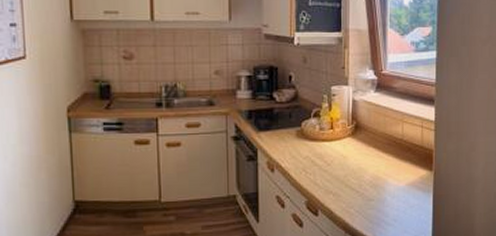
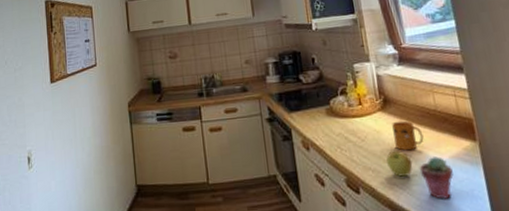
apple: none [348,176,372,201] -> present [386,150,413,177]
mug: none [359,147,386,177] -> present [392,120,424,151]
potted succulent: none [377,183,406,223] -> present [419,156,454,199]

